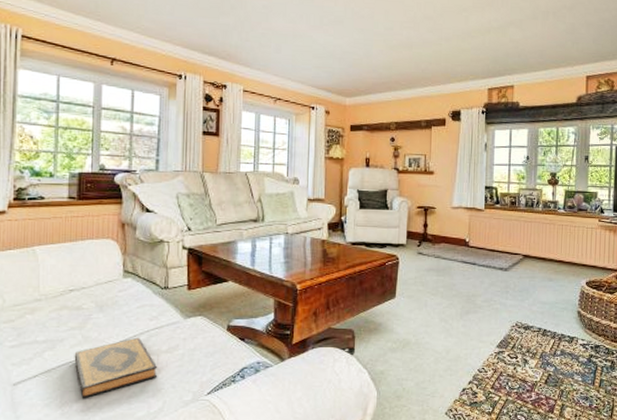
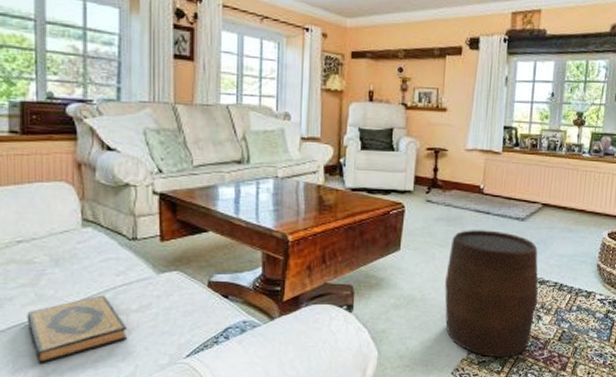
stool: none [437,279,523,399] -> present [444,230,538,358]

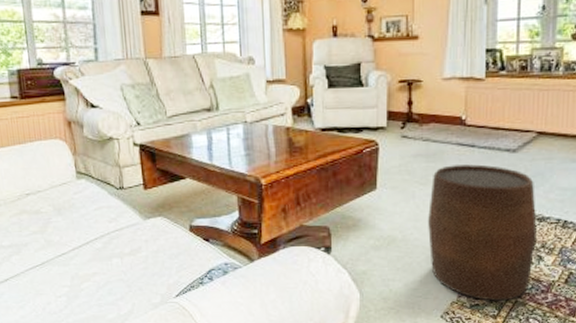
hardback book: present [26,295,126,363] -> none [39,240,123,301]

